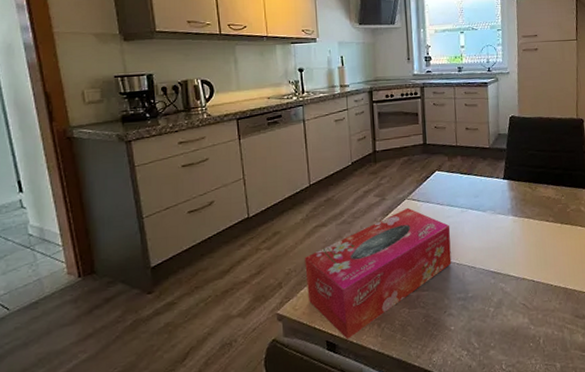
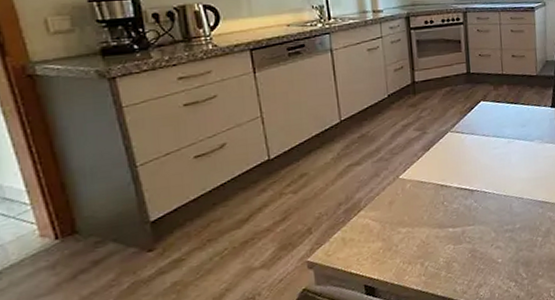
tissue box: present [305,207,452,339] -> none [337,140,498,282]

